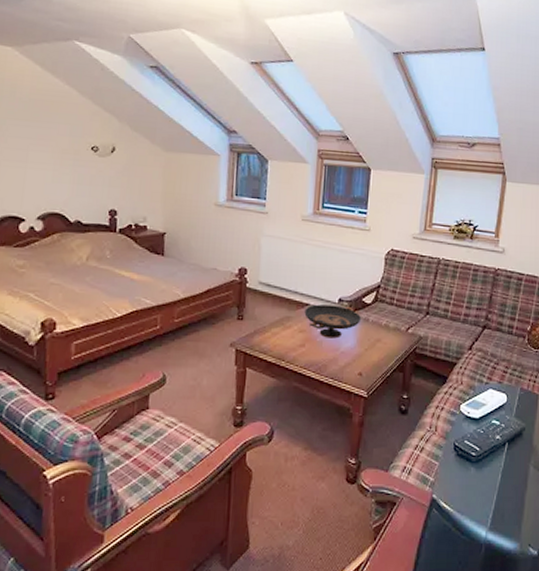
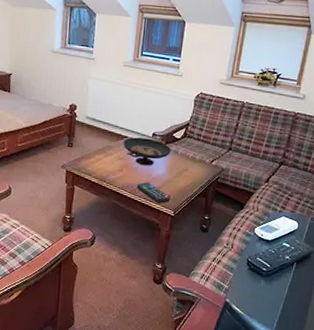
remote control: none [323,357,362,383] -> present [137,182,170,204]

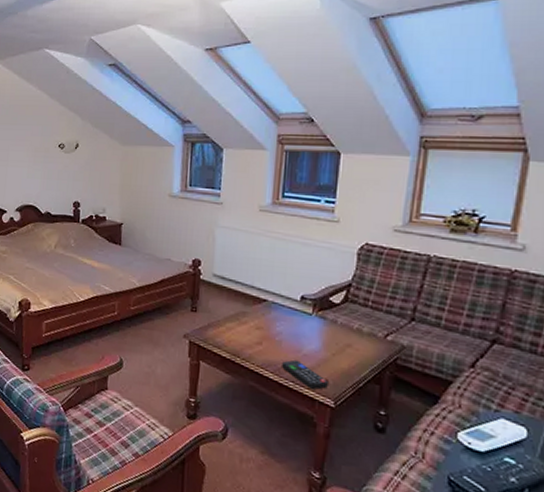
decorative bowl: present [123,137,171,166] -> none [262,301,327,339]

